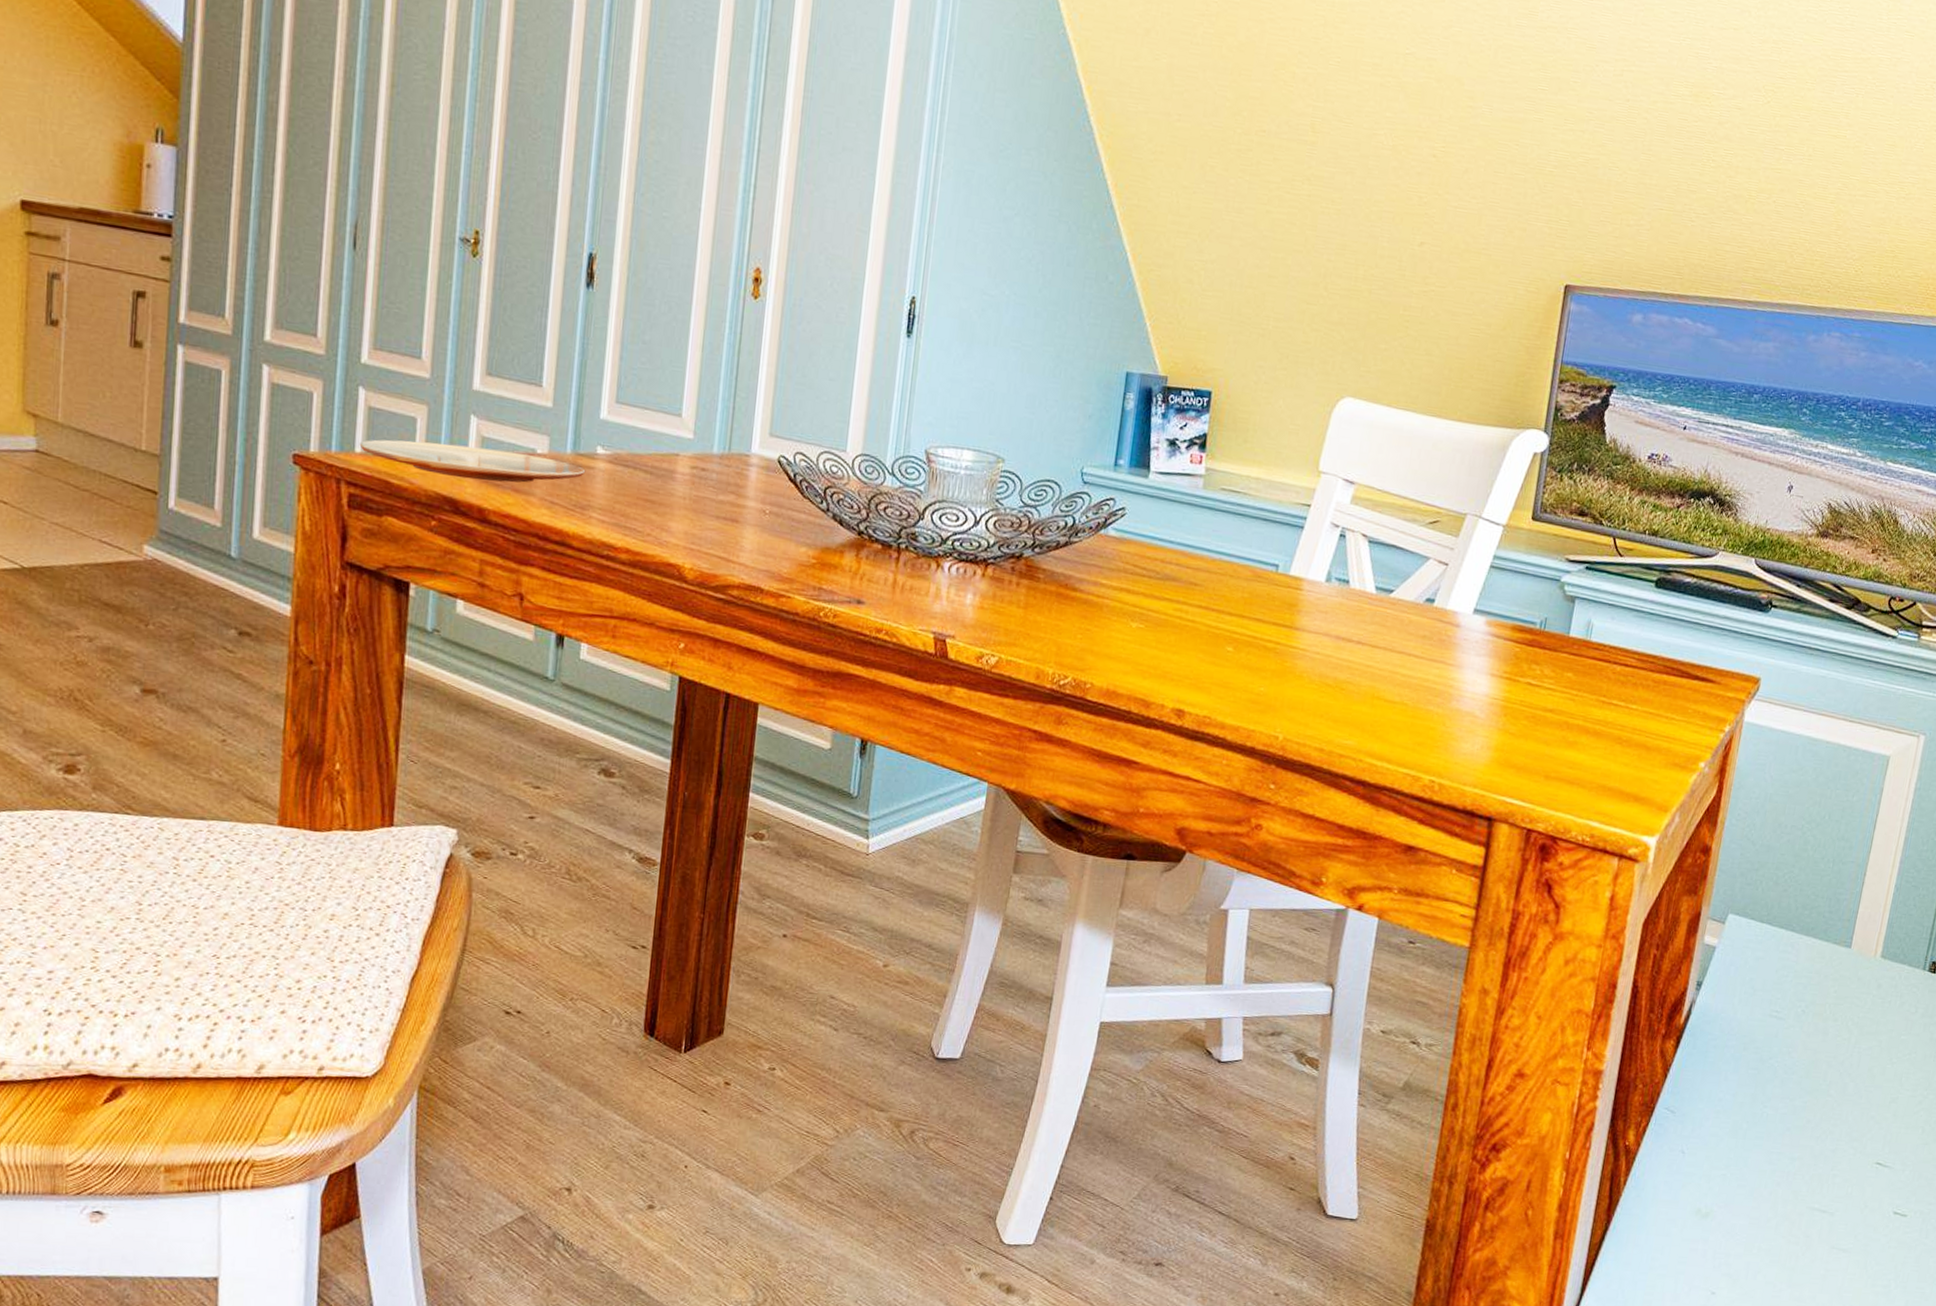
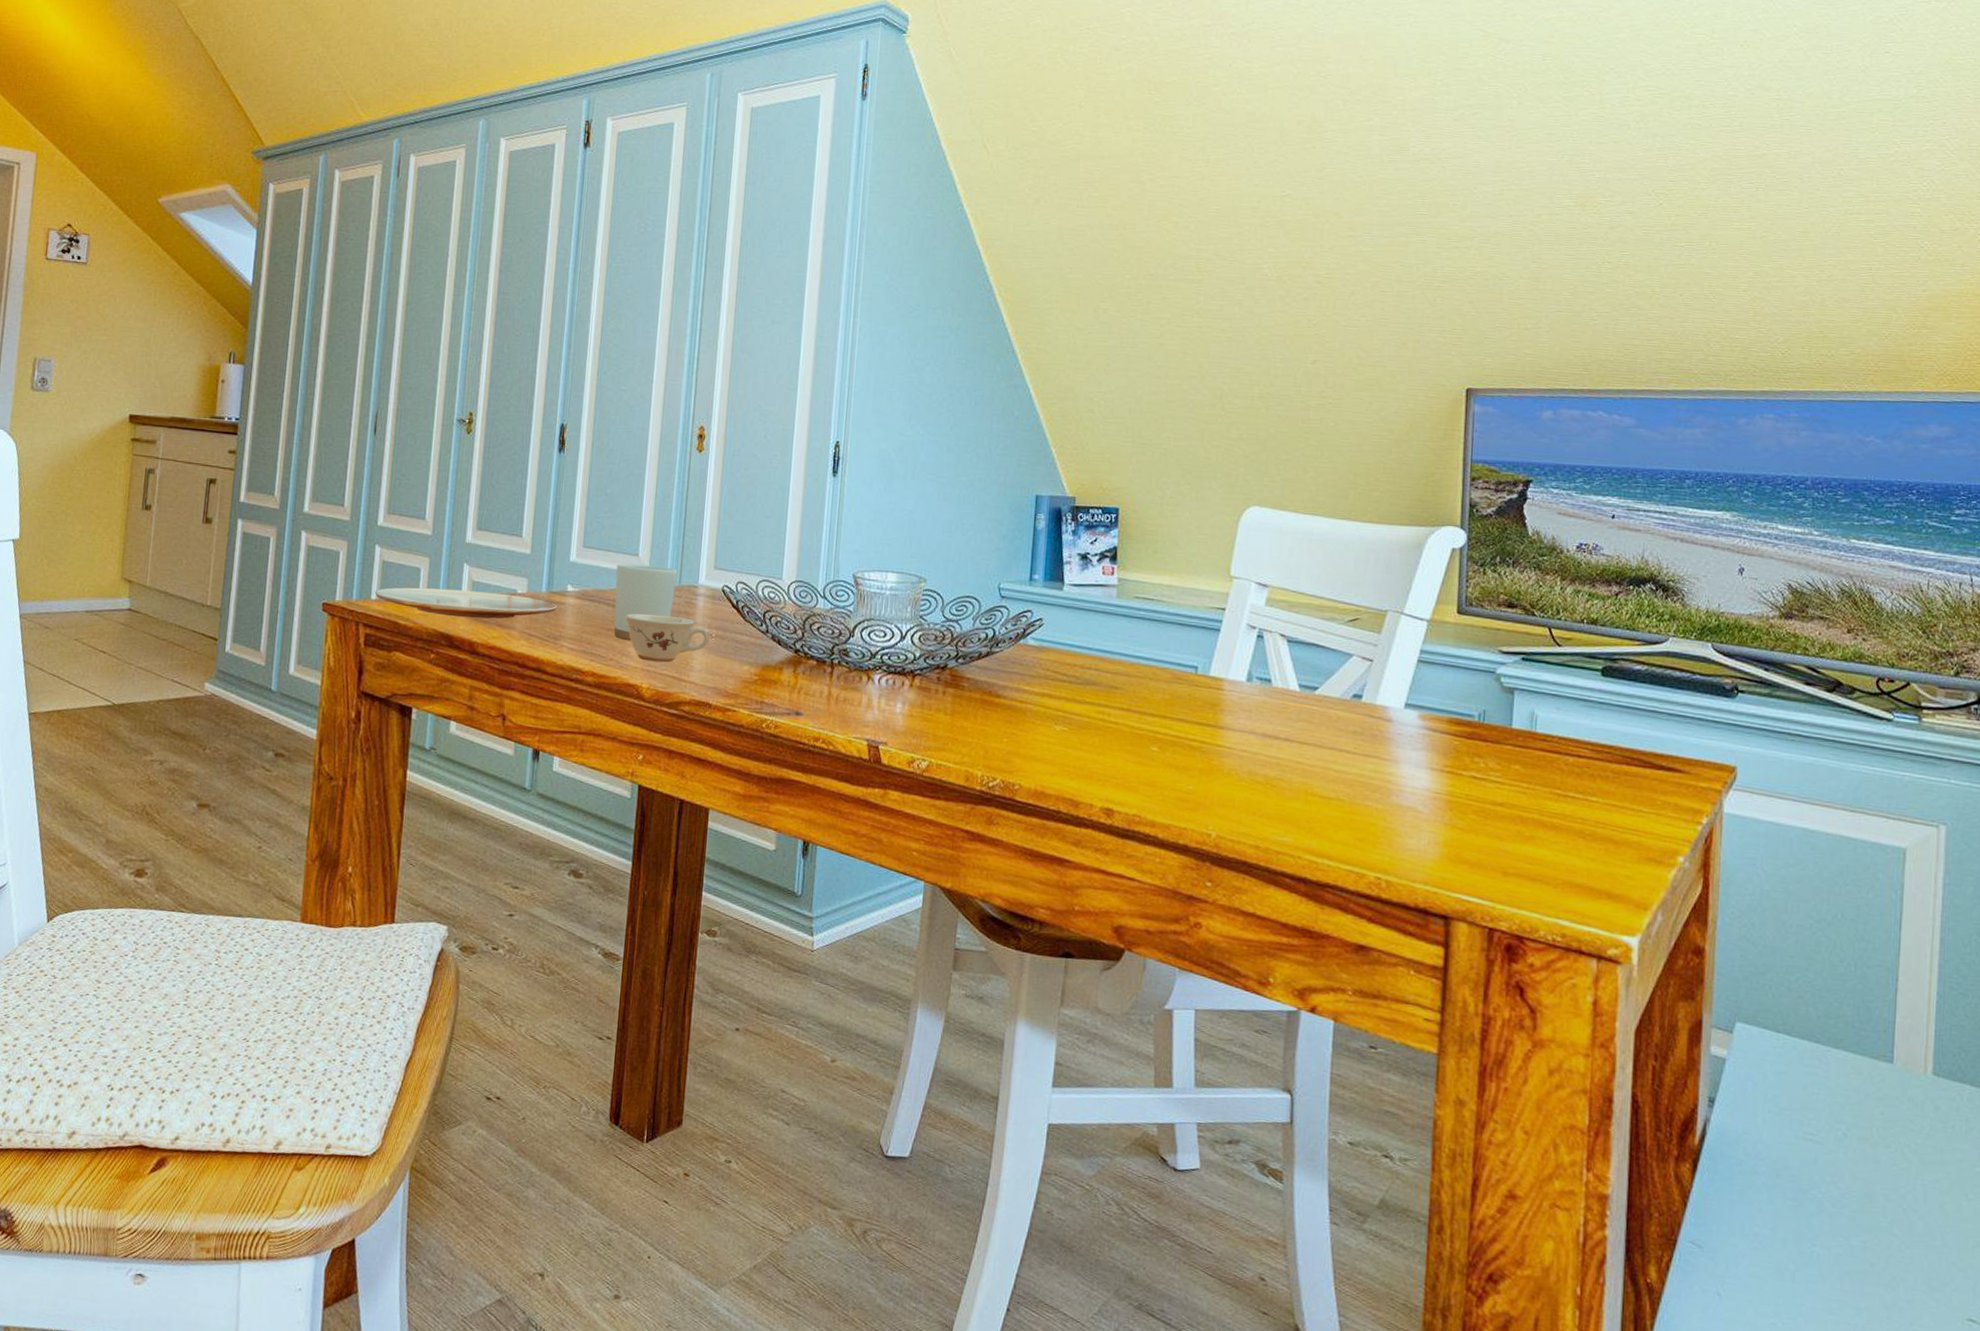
mug: none [652,424,727,515] -> present [614,563,678,642]
teacup: none [664,483,763,541] -> present [624,613,710,663]

